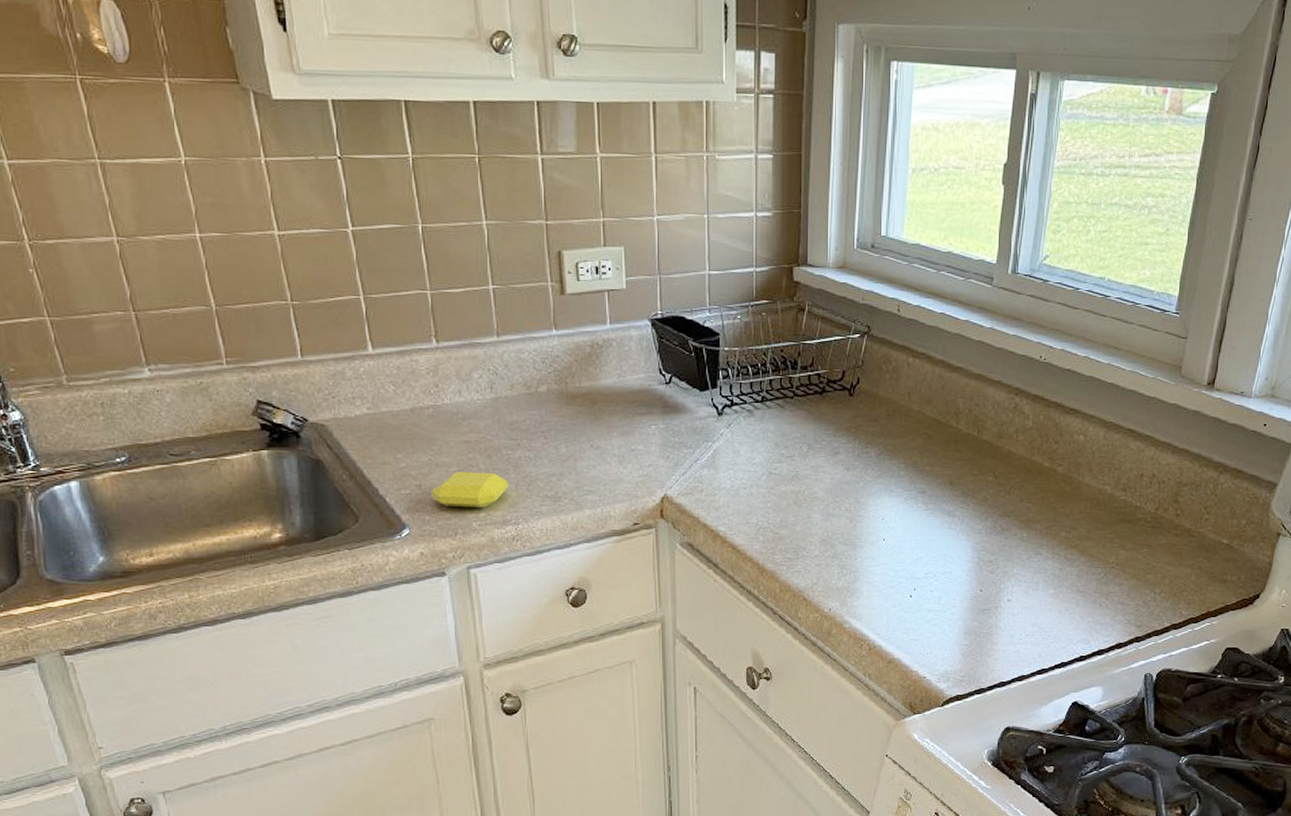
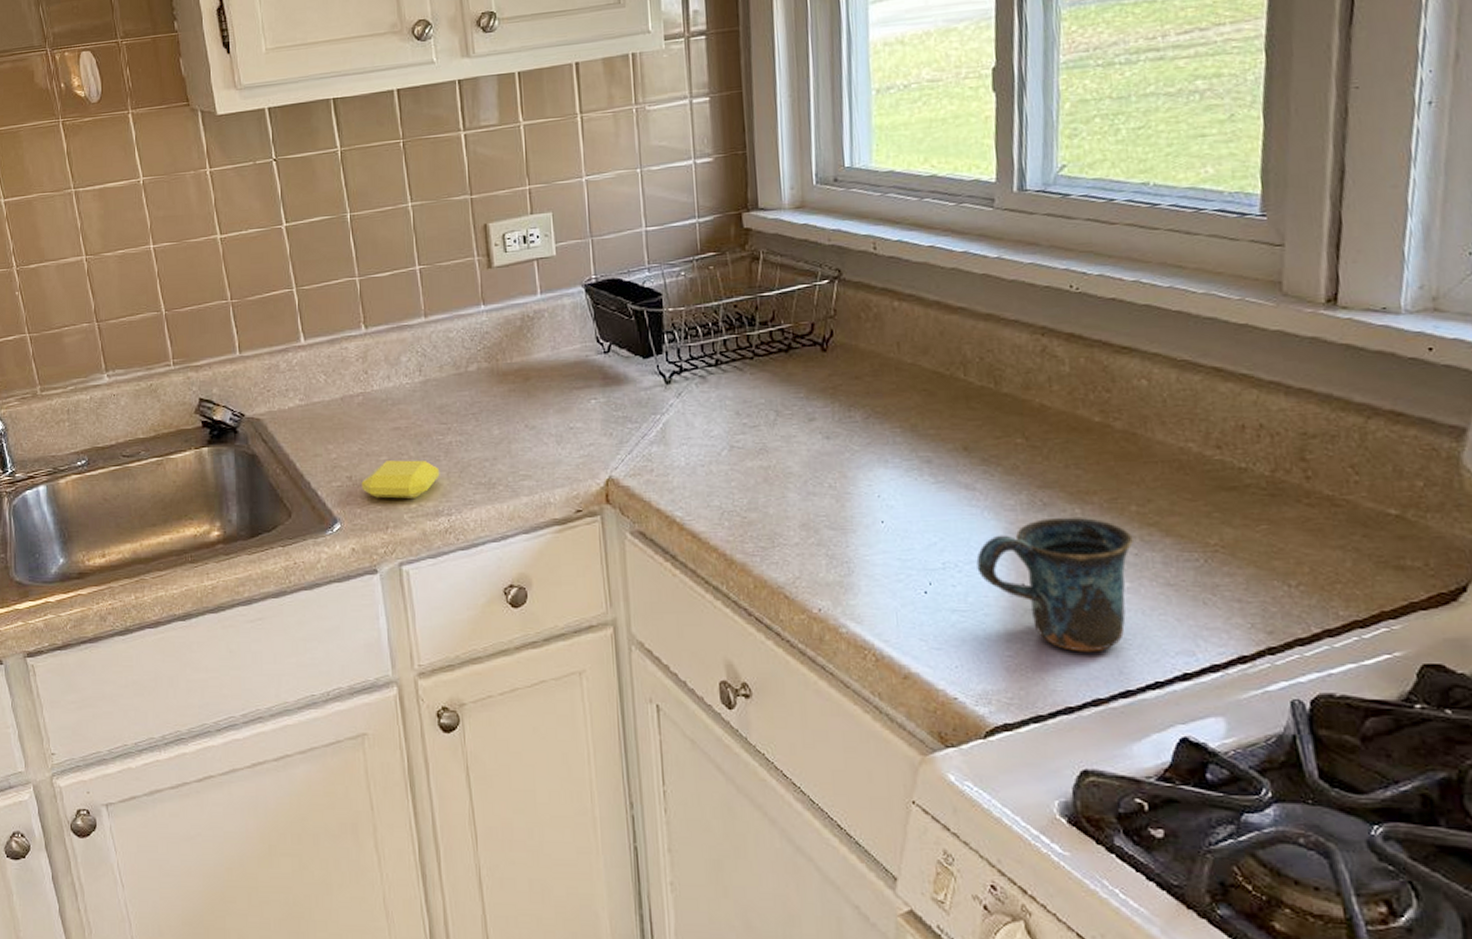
mug: none [950,539,1060,642] -> present [976,516,1133,652]

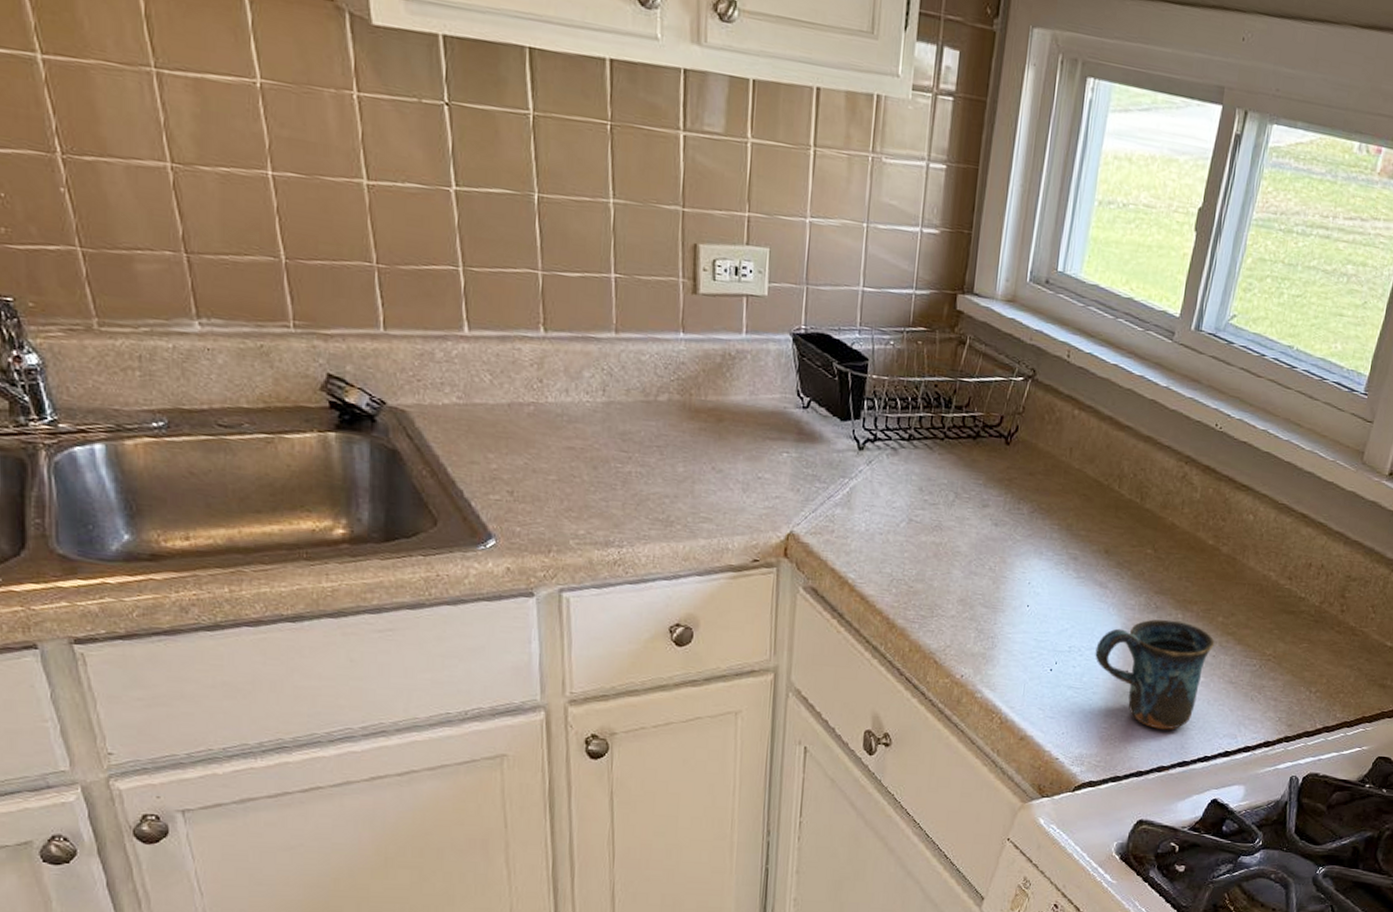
soap bar: present [361,460,440,499] -> none [524,481,615,525]

